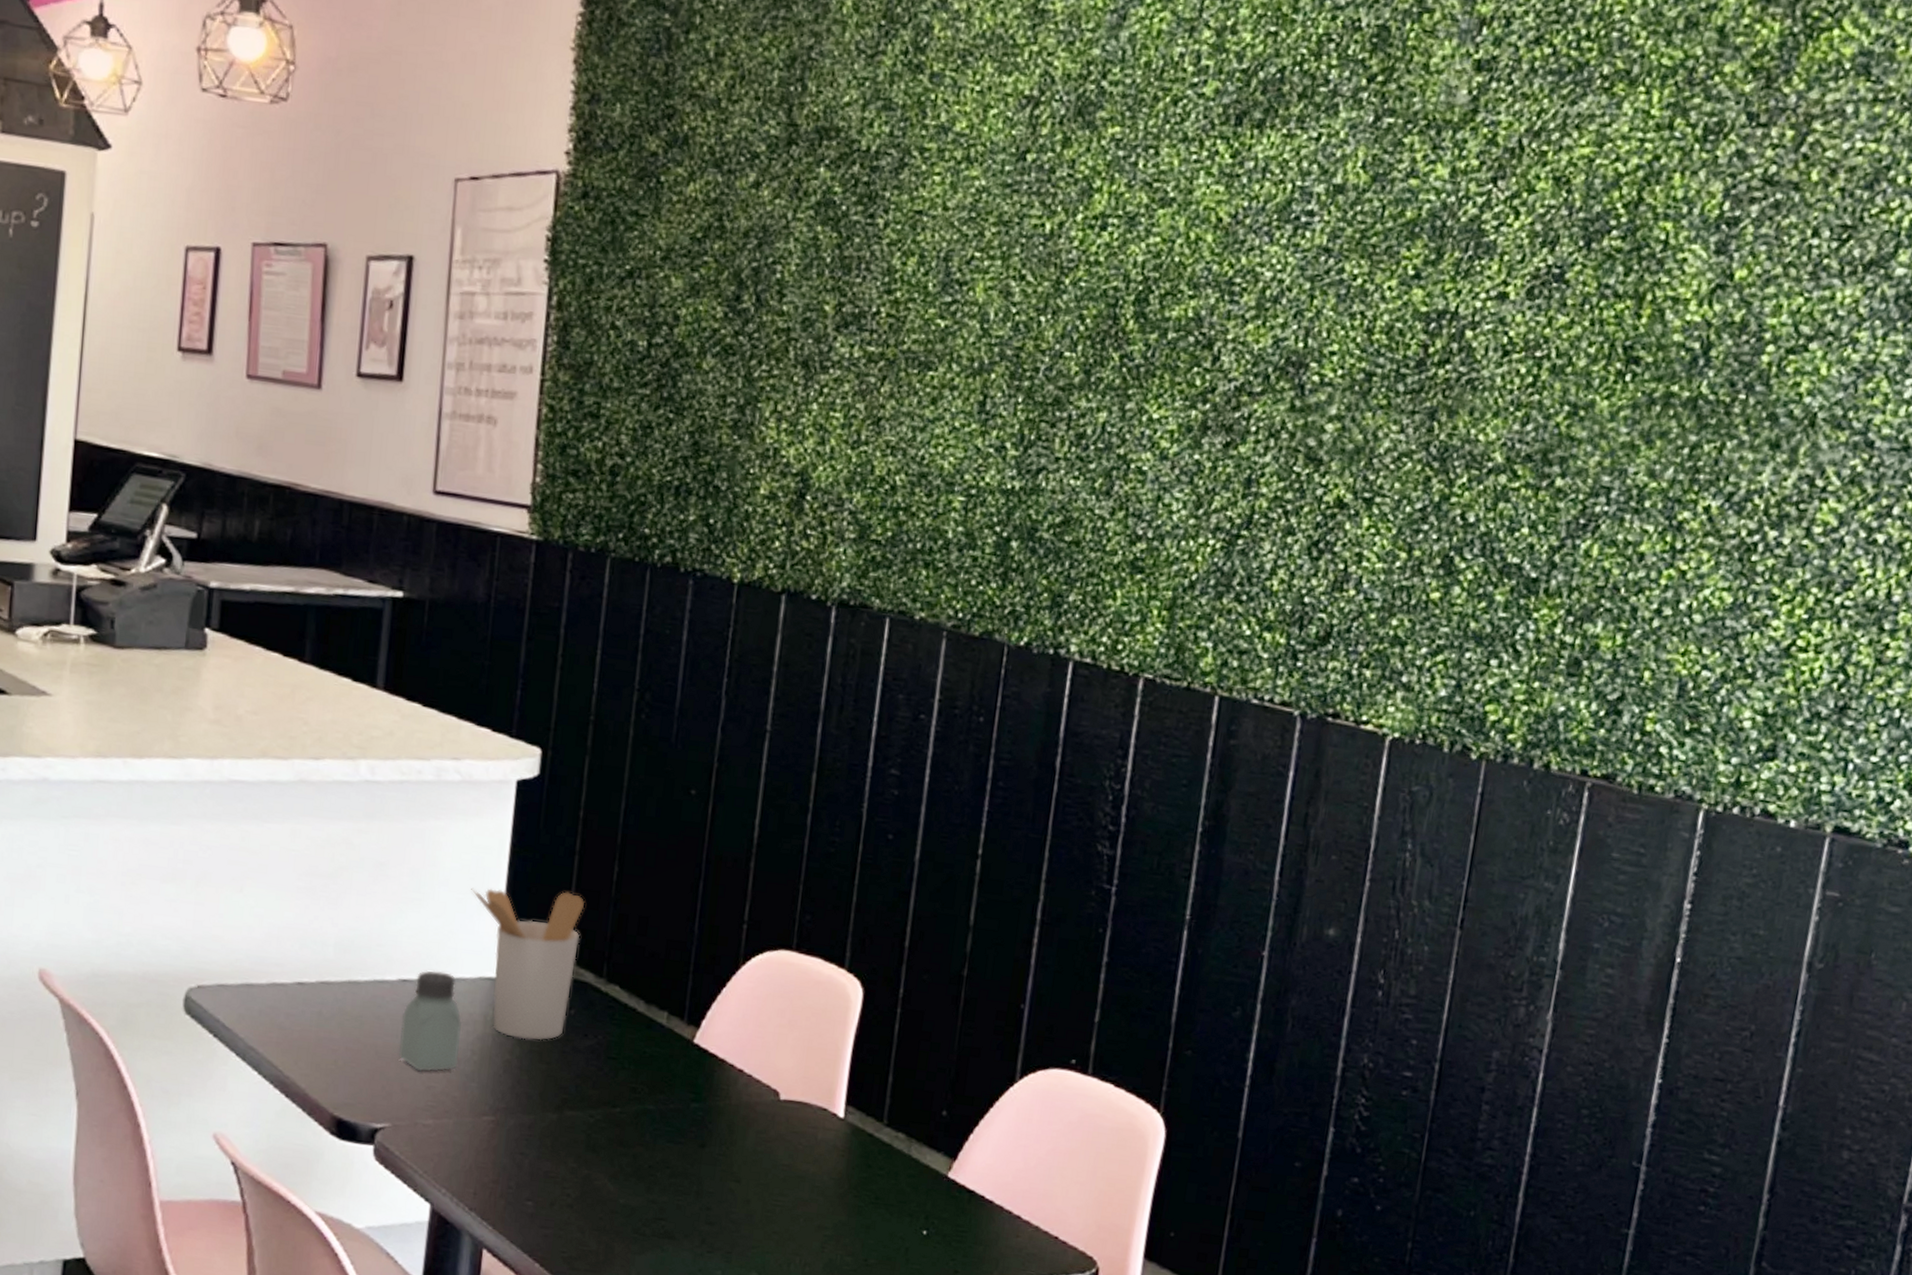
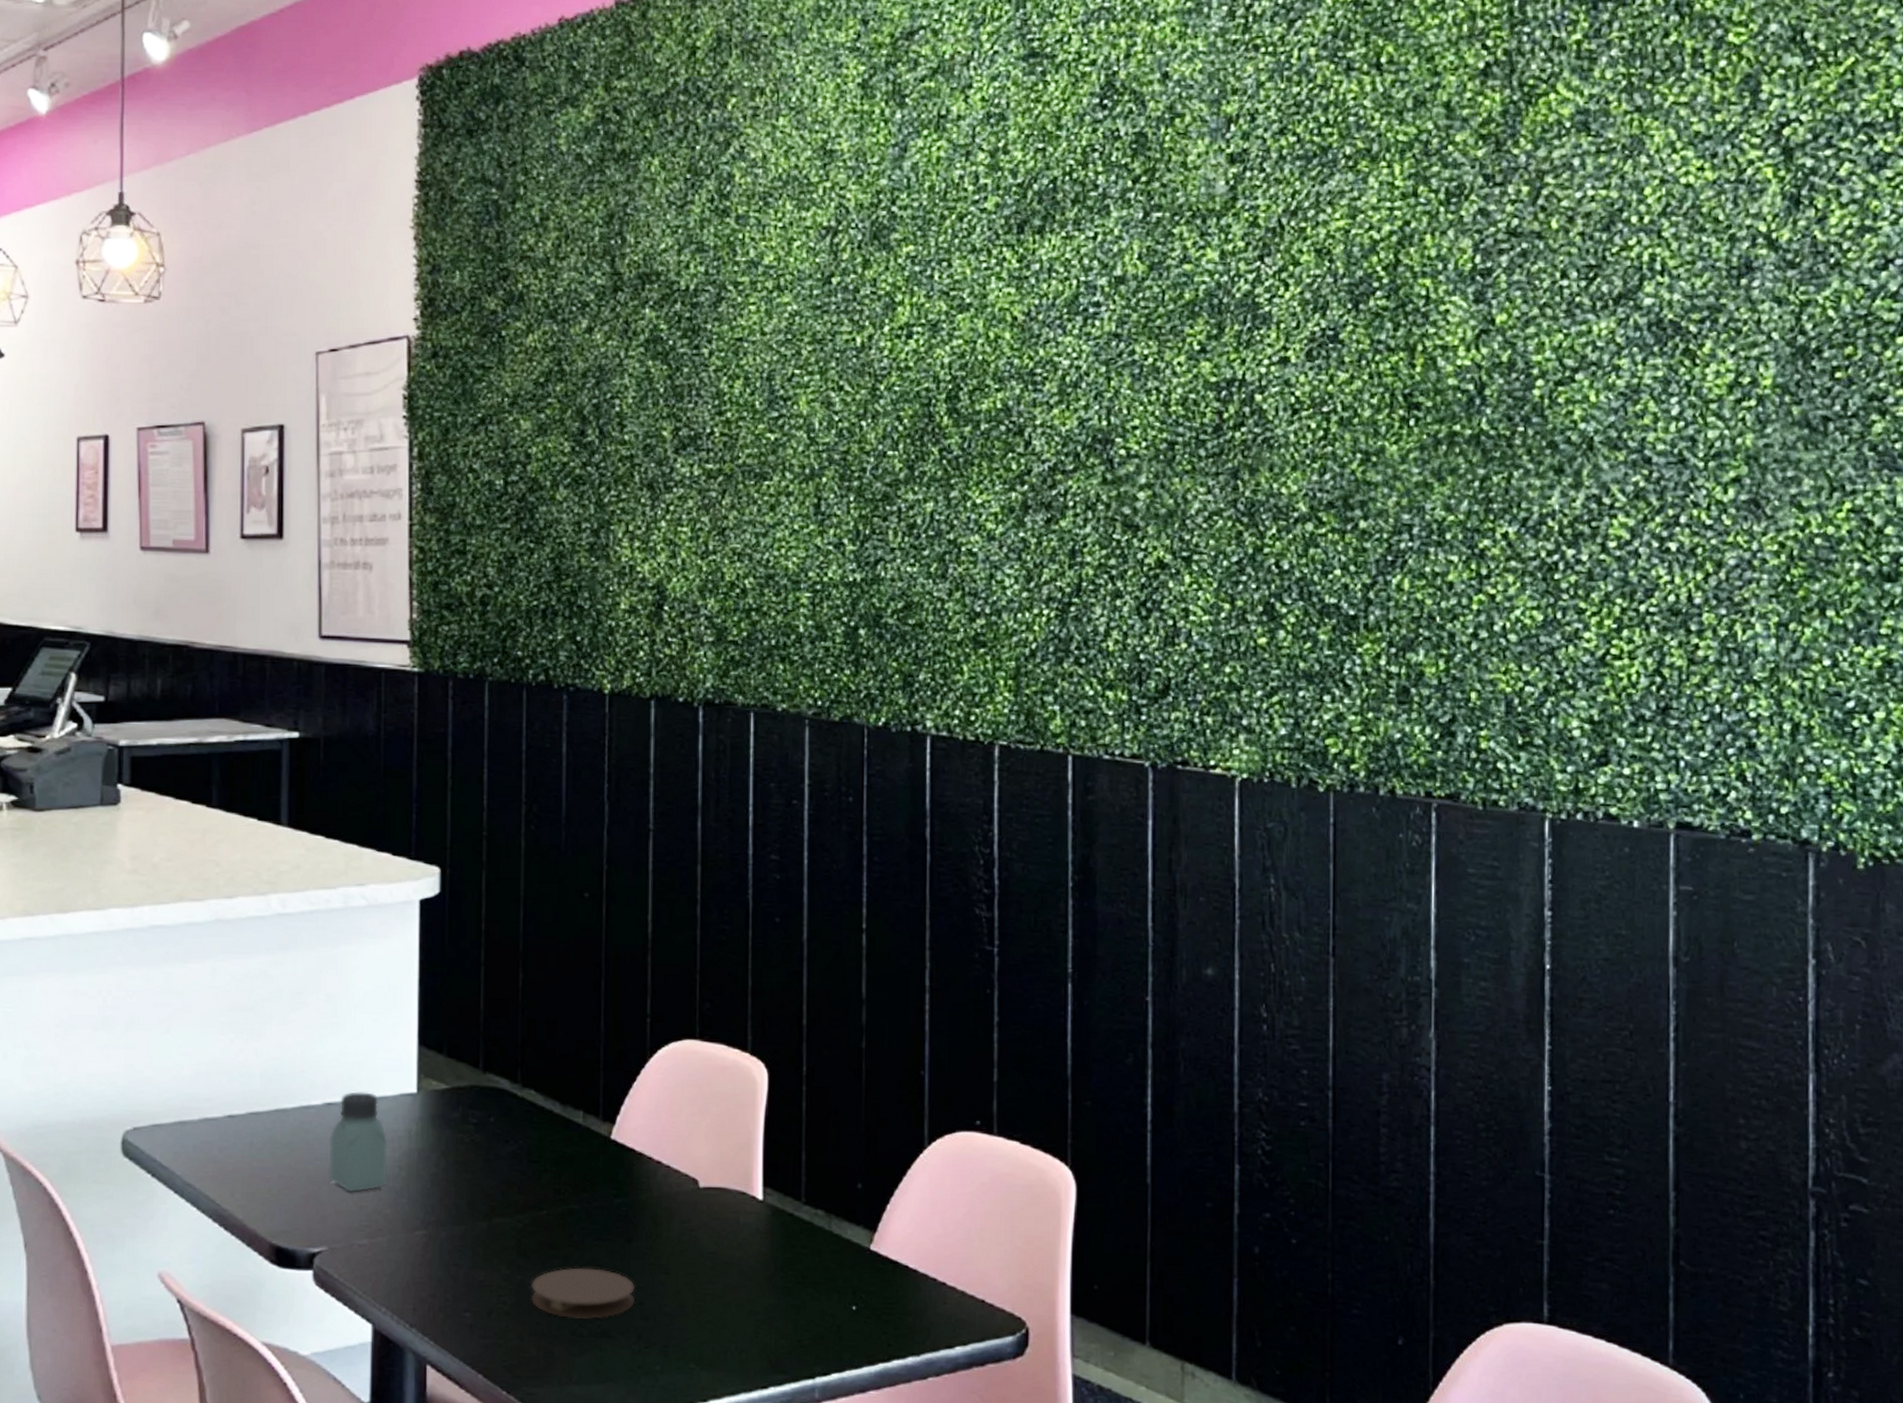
utensil holder: present [471,888,586,1041] -> none [385,1002,495,1152]
coaster: none [595,1166,703,1220] -> present [530,1267,635,1319]

